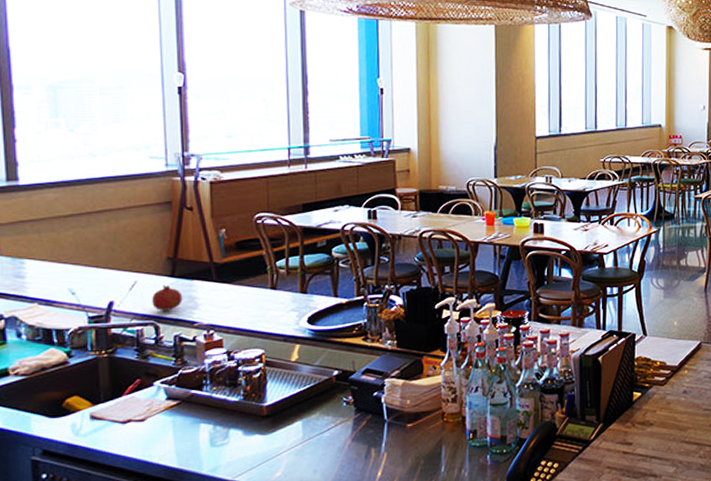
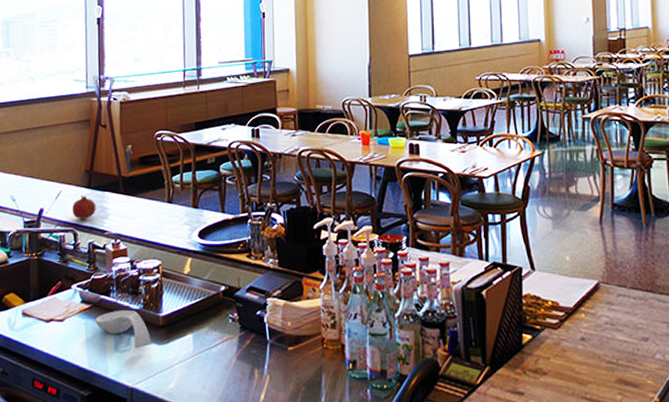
spoon rest: none [185,403,253,442] -> present [95,310,151,349]

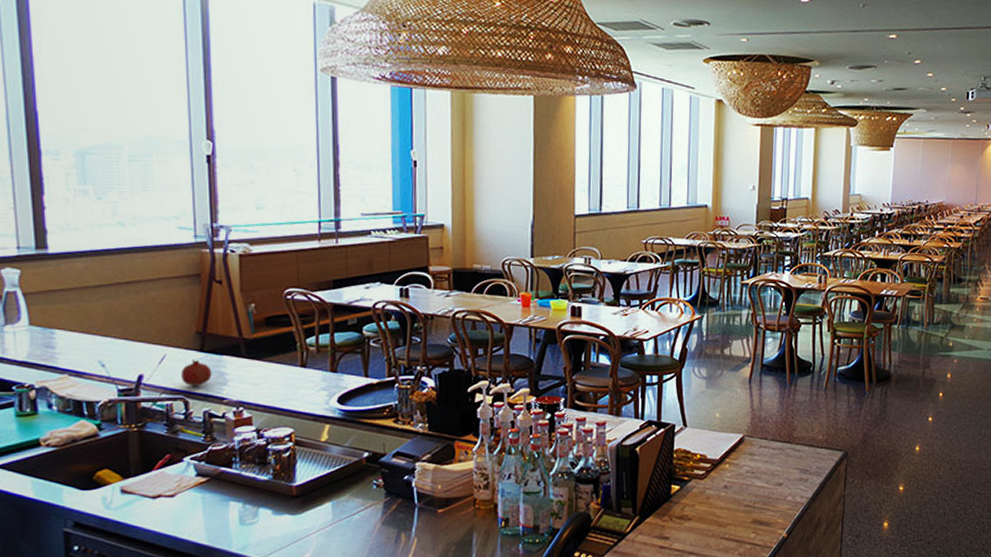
spoon rest: present [95,310,151,349] -> none [215,482,282,521]

